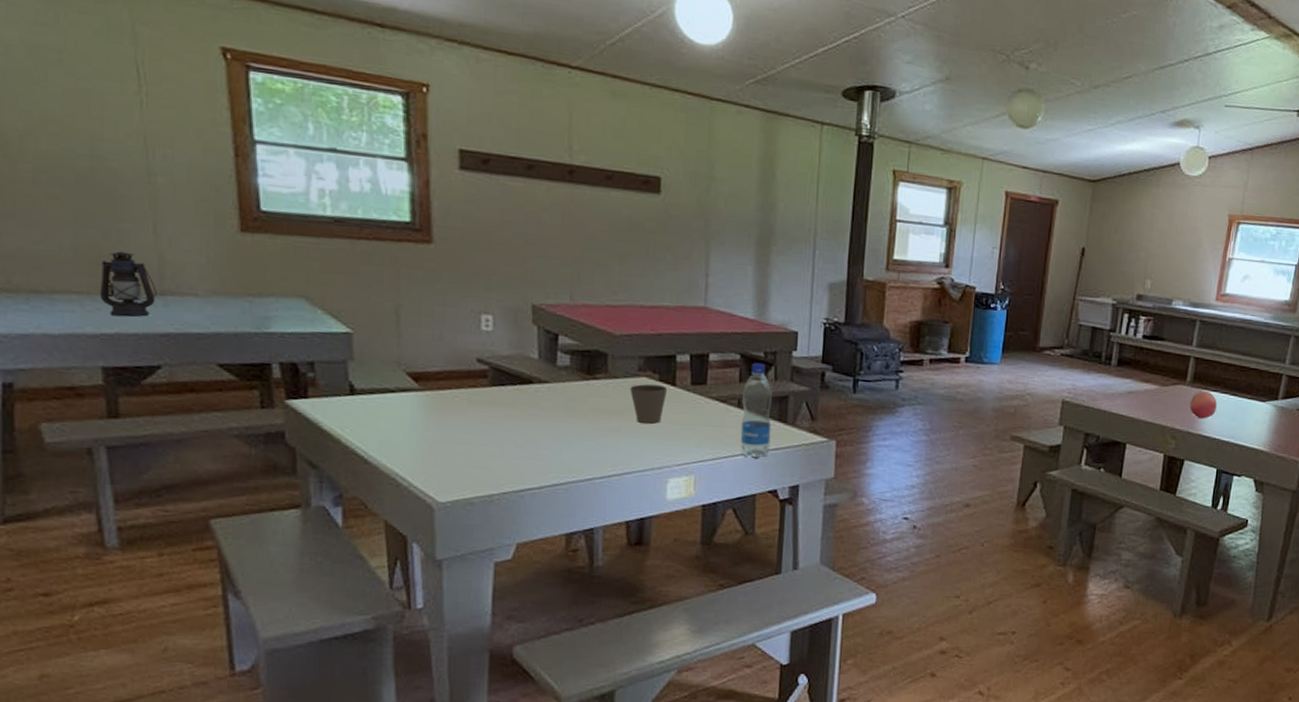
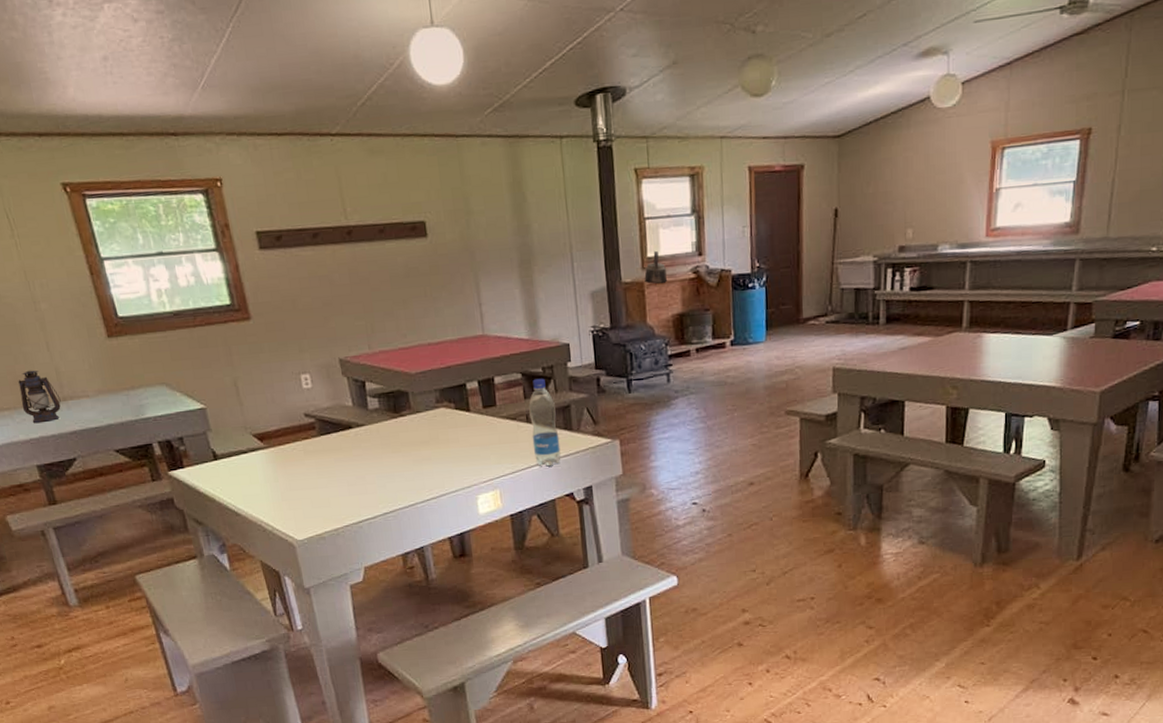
cup: present [630,384,668,424] -> none [432,413,464,449]
kettle: none [887,254,911,289] -> present [644,250,667,285]
ball: present [1189,391,1217,419] -> none [968,334,998,364]

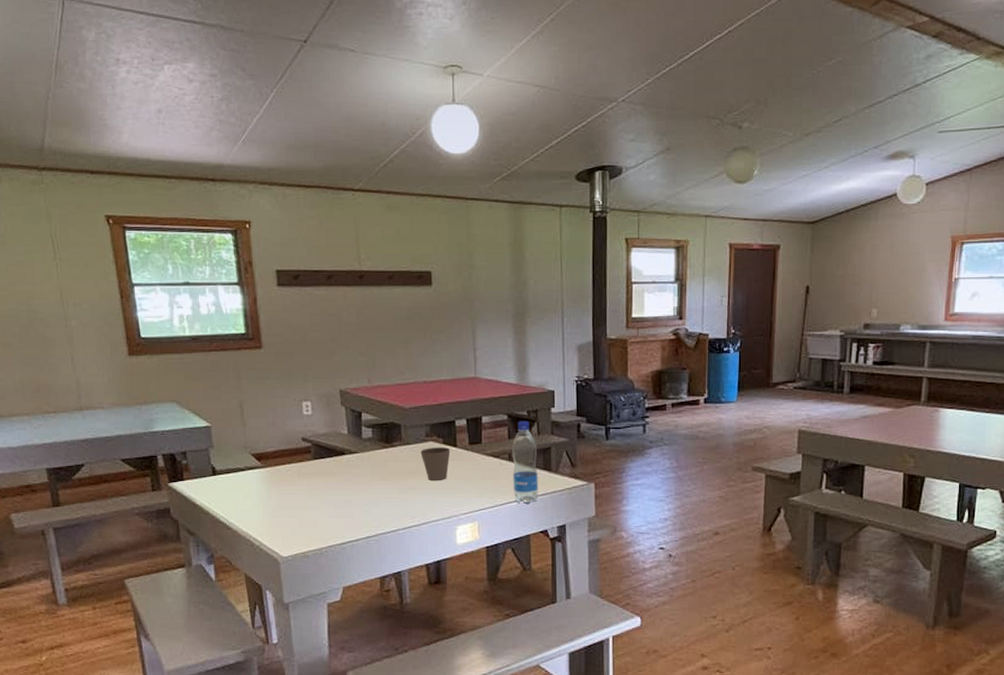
lantern: present [18,370,61,424] -> none [40,380,77,430]
cup: none [432,413,464,449] -> present [420,447,451,480]
kettle: present [644,250,667,285] -> none [628,312,648,343]

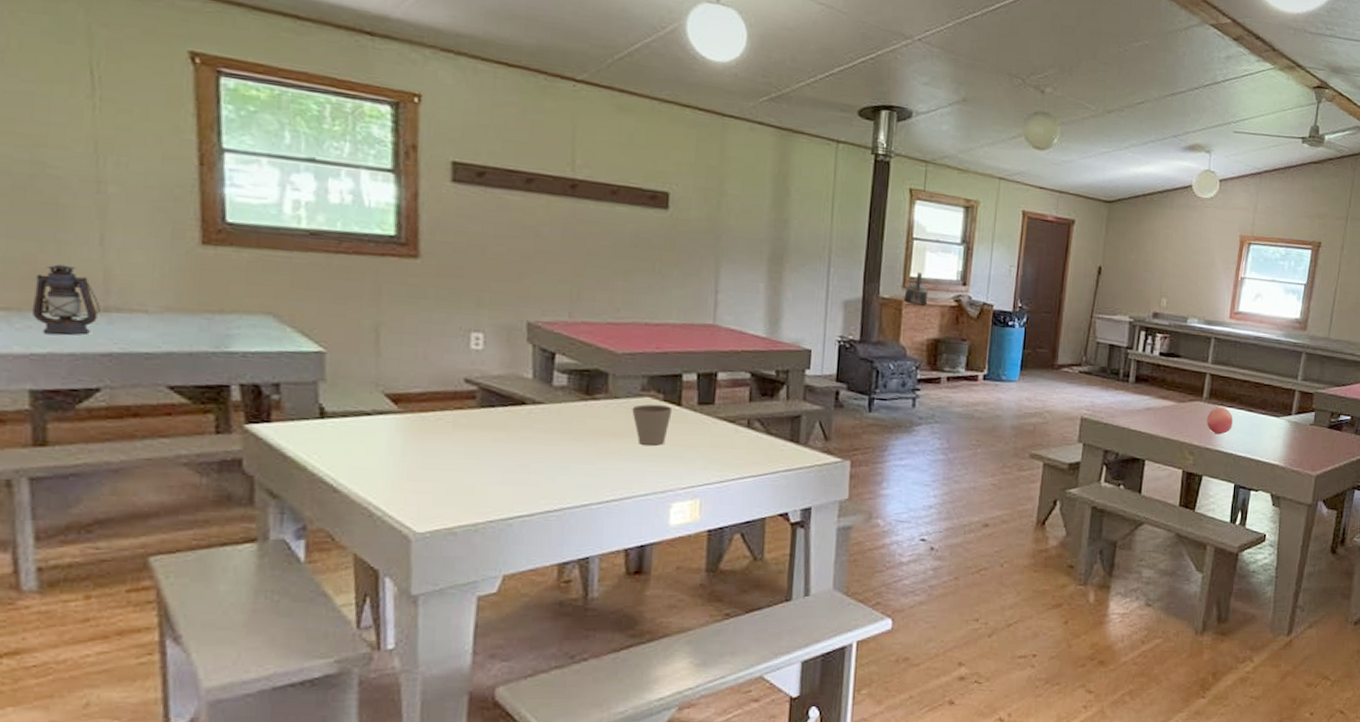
lantern: none [40,380,77,430] -> present [31,264,100,336]
bottle: present [512,421,539,504] -> none [749,381,784,480]
kettle: none [628,312,648,343] -> present [904,271,928,307]
ball: none [926,409,954,436] -> present [1206,407,1233,435]

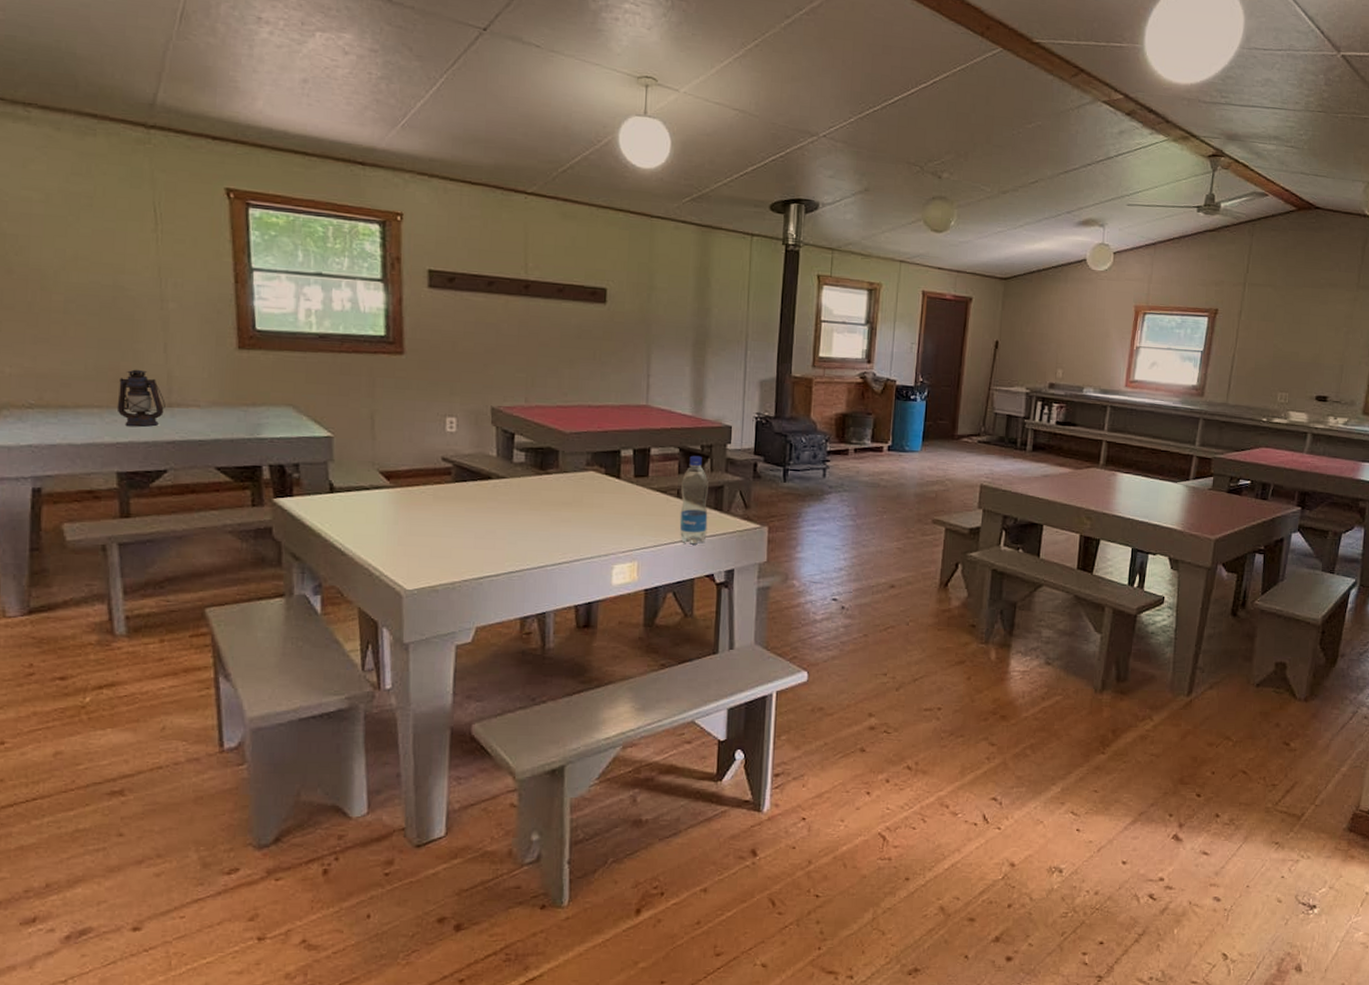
cup: present [632,404,673,445] -> none [579,478,613,514]
bottle: none [749,381,784,480] -> present [679,455,709,545]
kettle: present [904,271,928,307] -> none [814,351,835,384]
ball: present [1206,407,1233,435] -> none [1103,473,1130,500]

